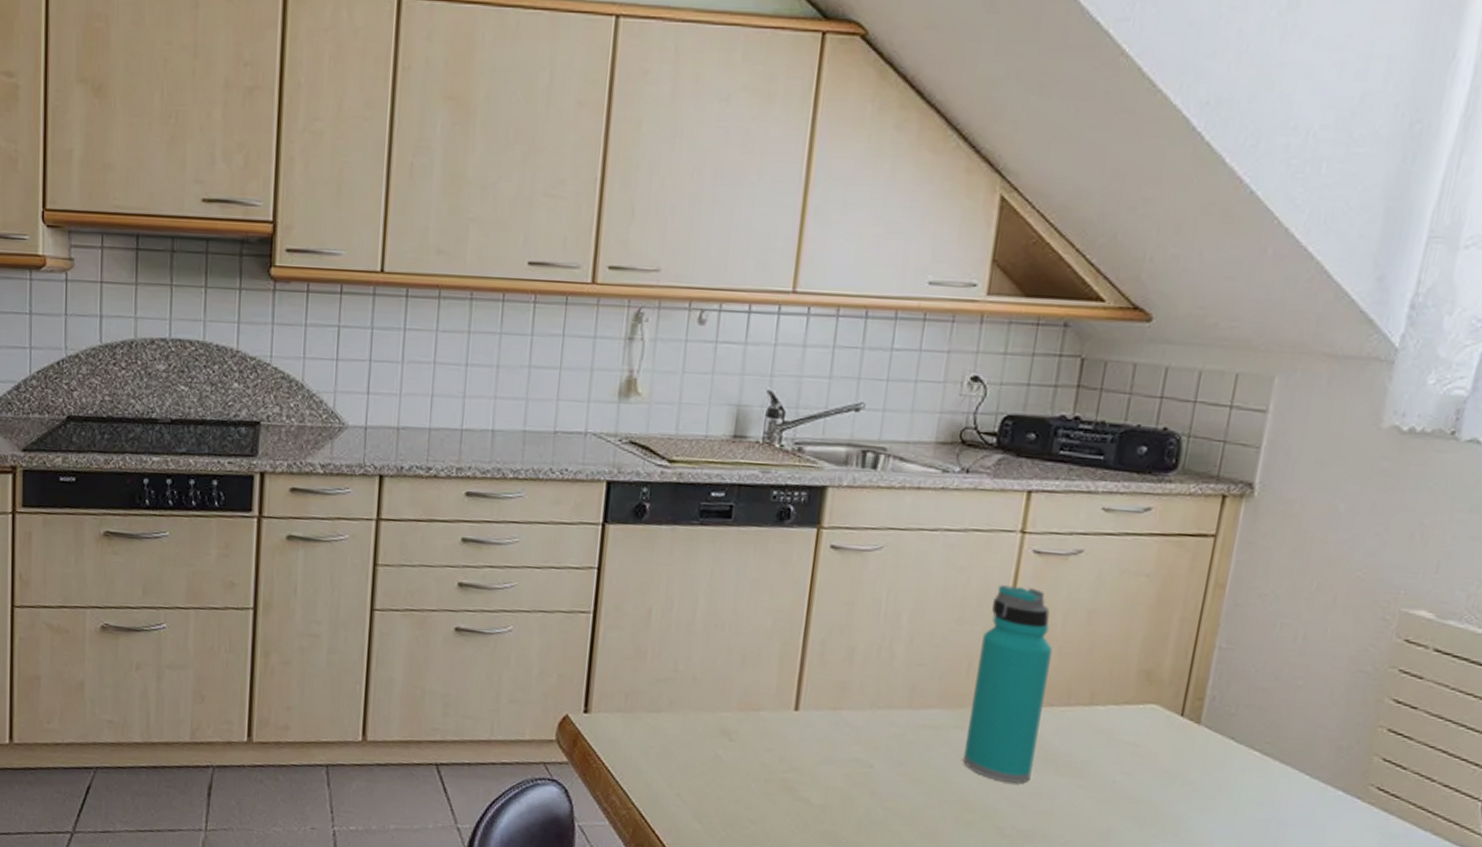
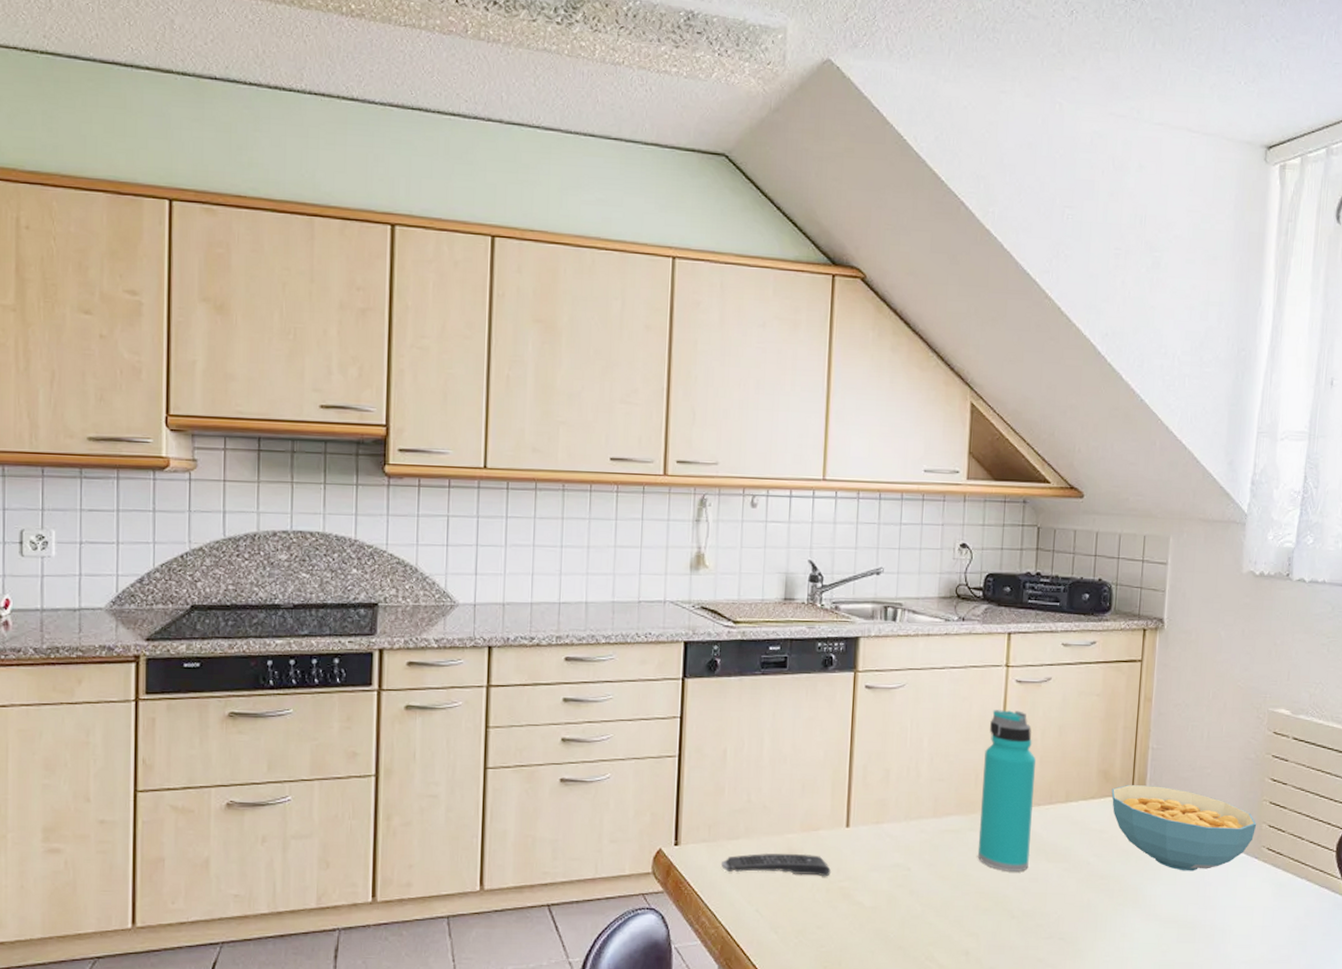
remote control: none [638,730,772,766] -> present [722,852,831,877]
cereal bowl: none [1154,690,1365,806] -> present [1111,785,1257,871]

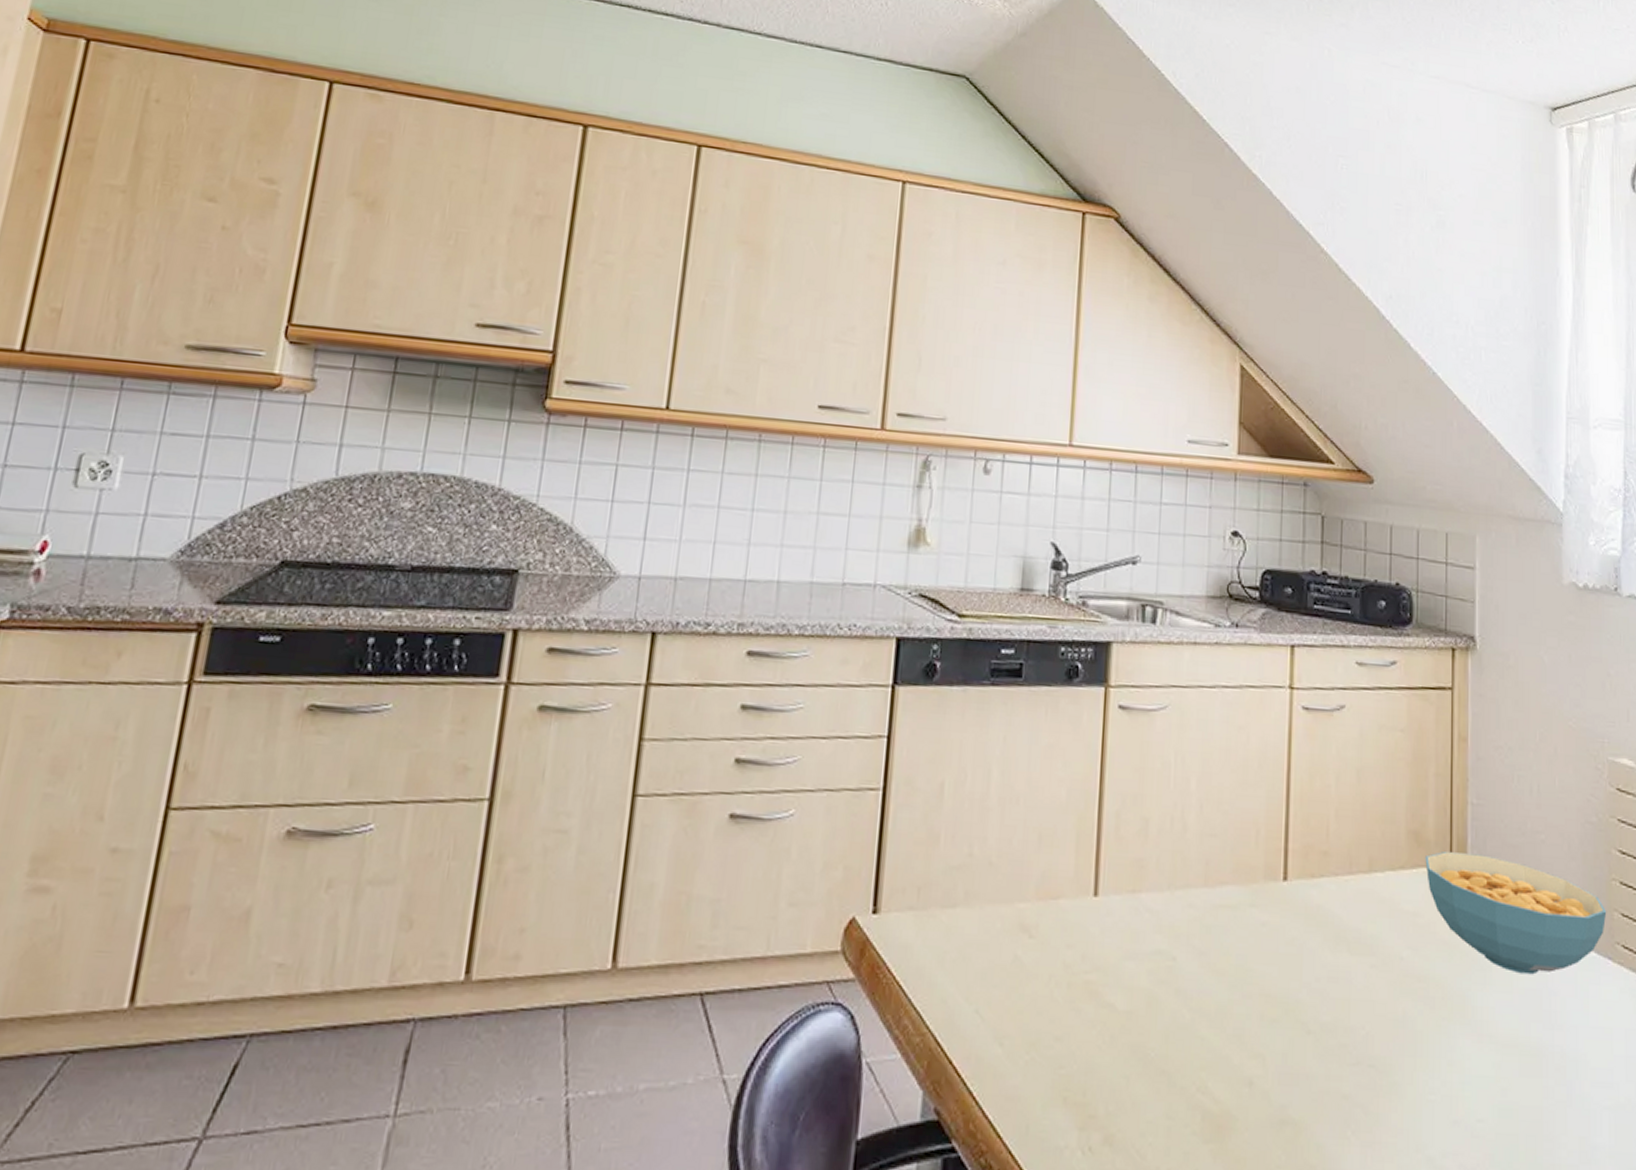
remote control: present [722,852,831,877] -> none [932,928,1074,966]
water bottle: present [977,710,1036,871] -> none [1261,744,1330,967]

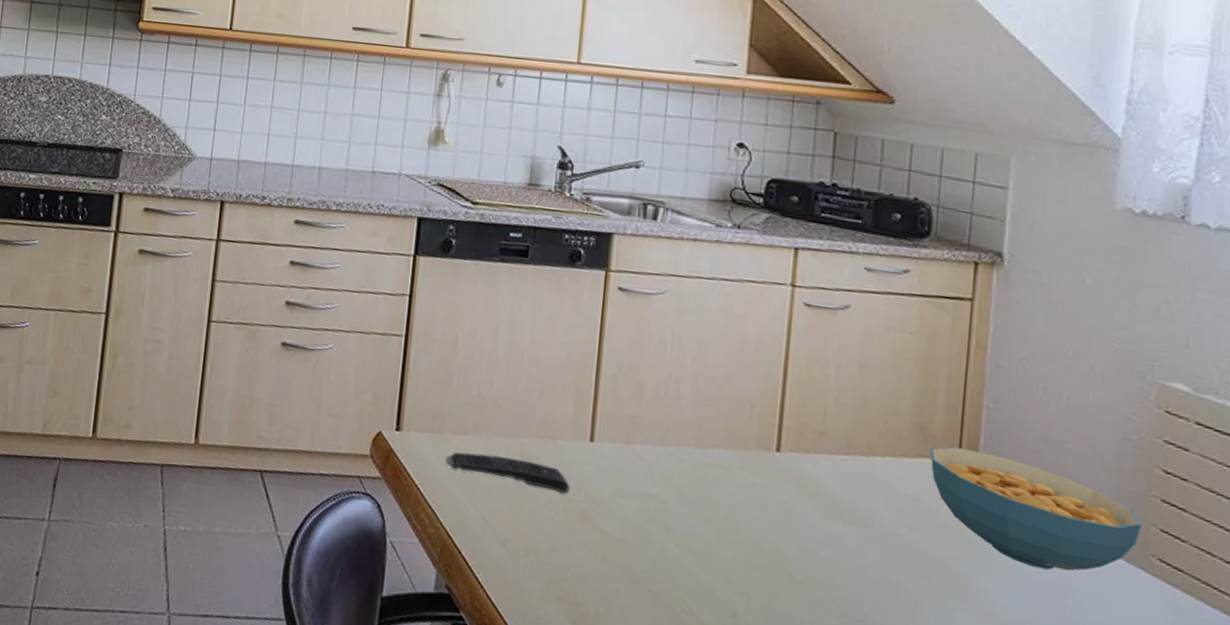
remote control: none [932,928,1074,966] -> present [446,452,570,494]

